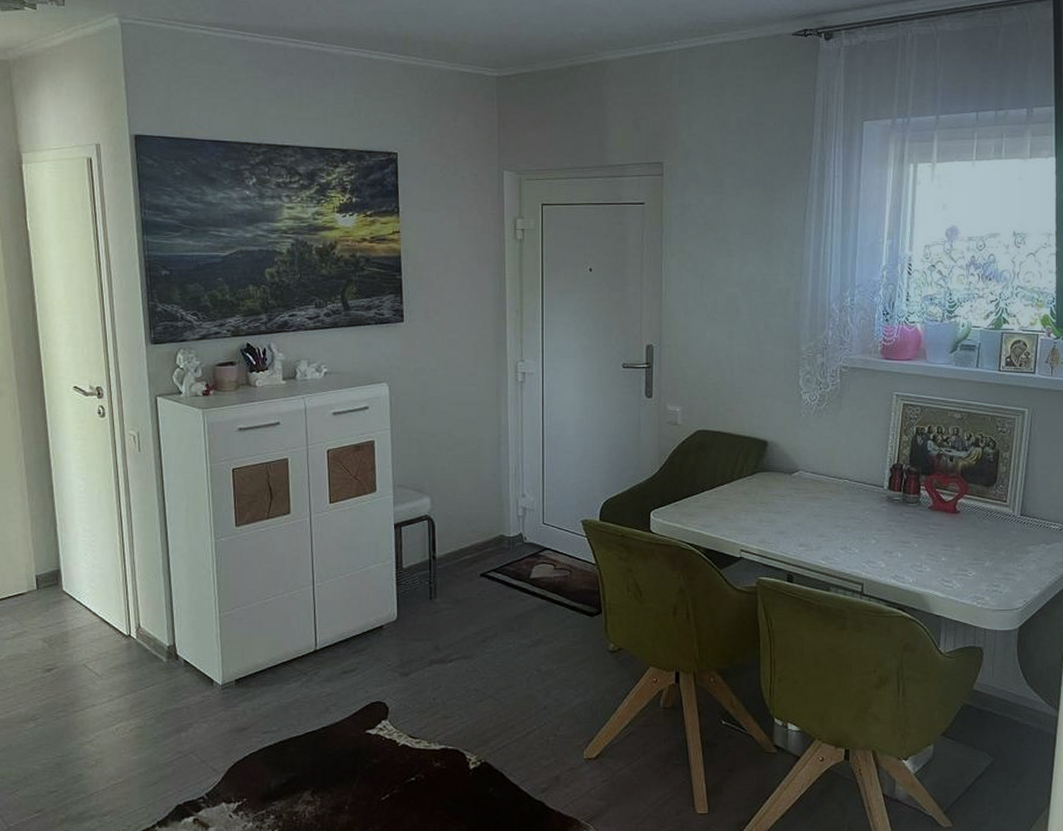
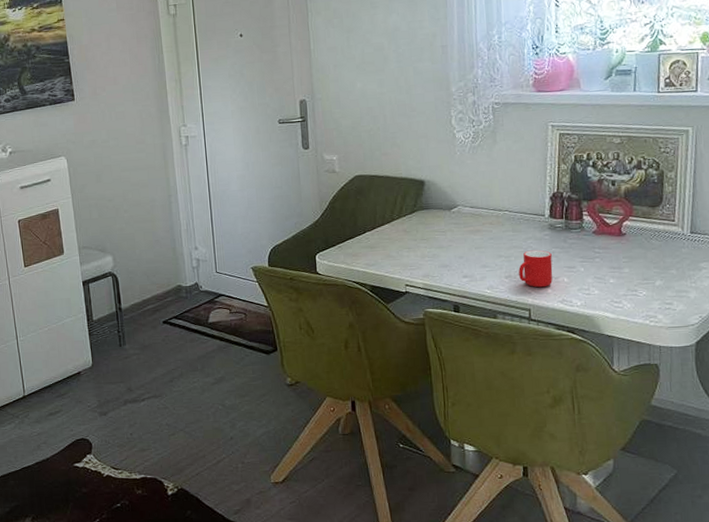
cup: none [854,522,888,562] -> present [518,250,553,288]

